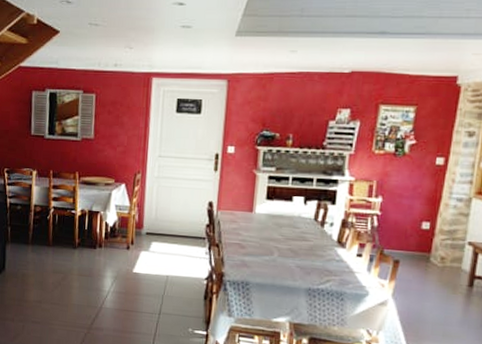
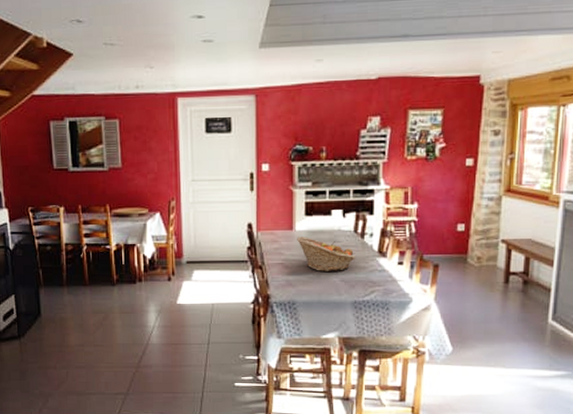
fruit basket: none [256,219,315,257] -> present [297,237,356,271]

